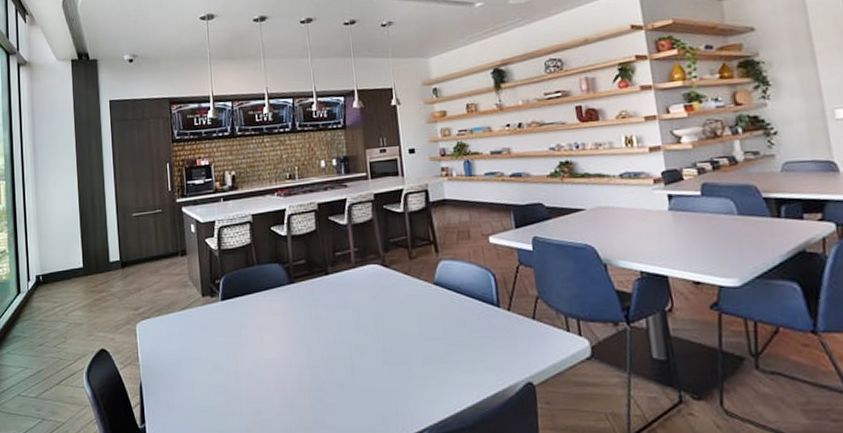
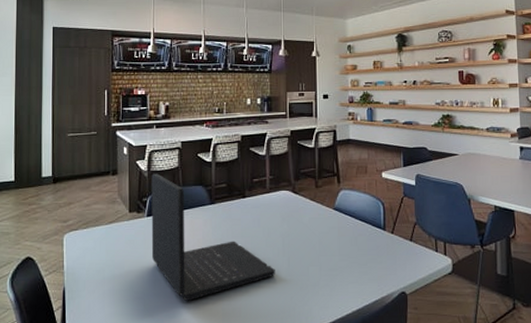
laptop: none [223,251,370,396] -> present [151,173,275,301]

